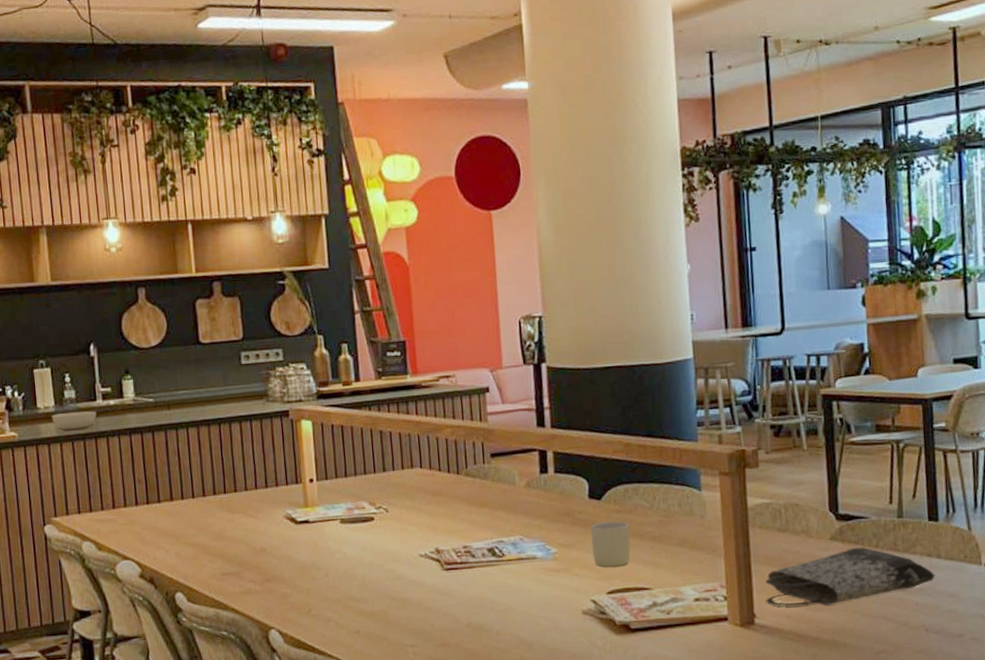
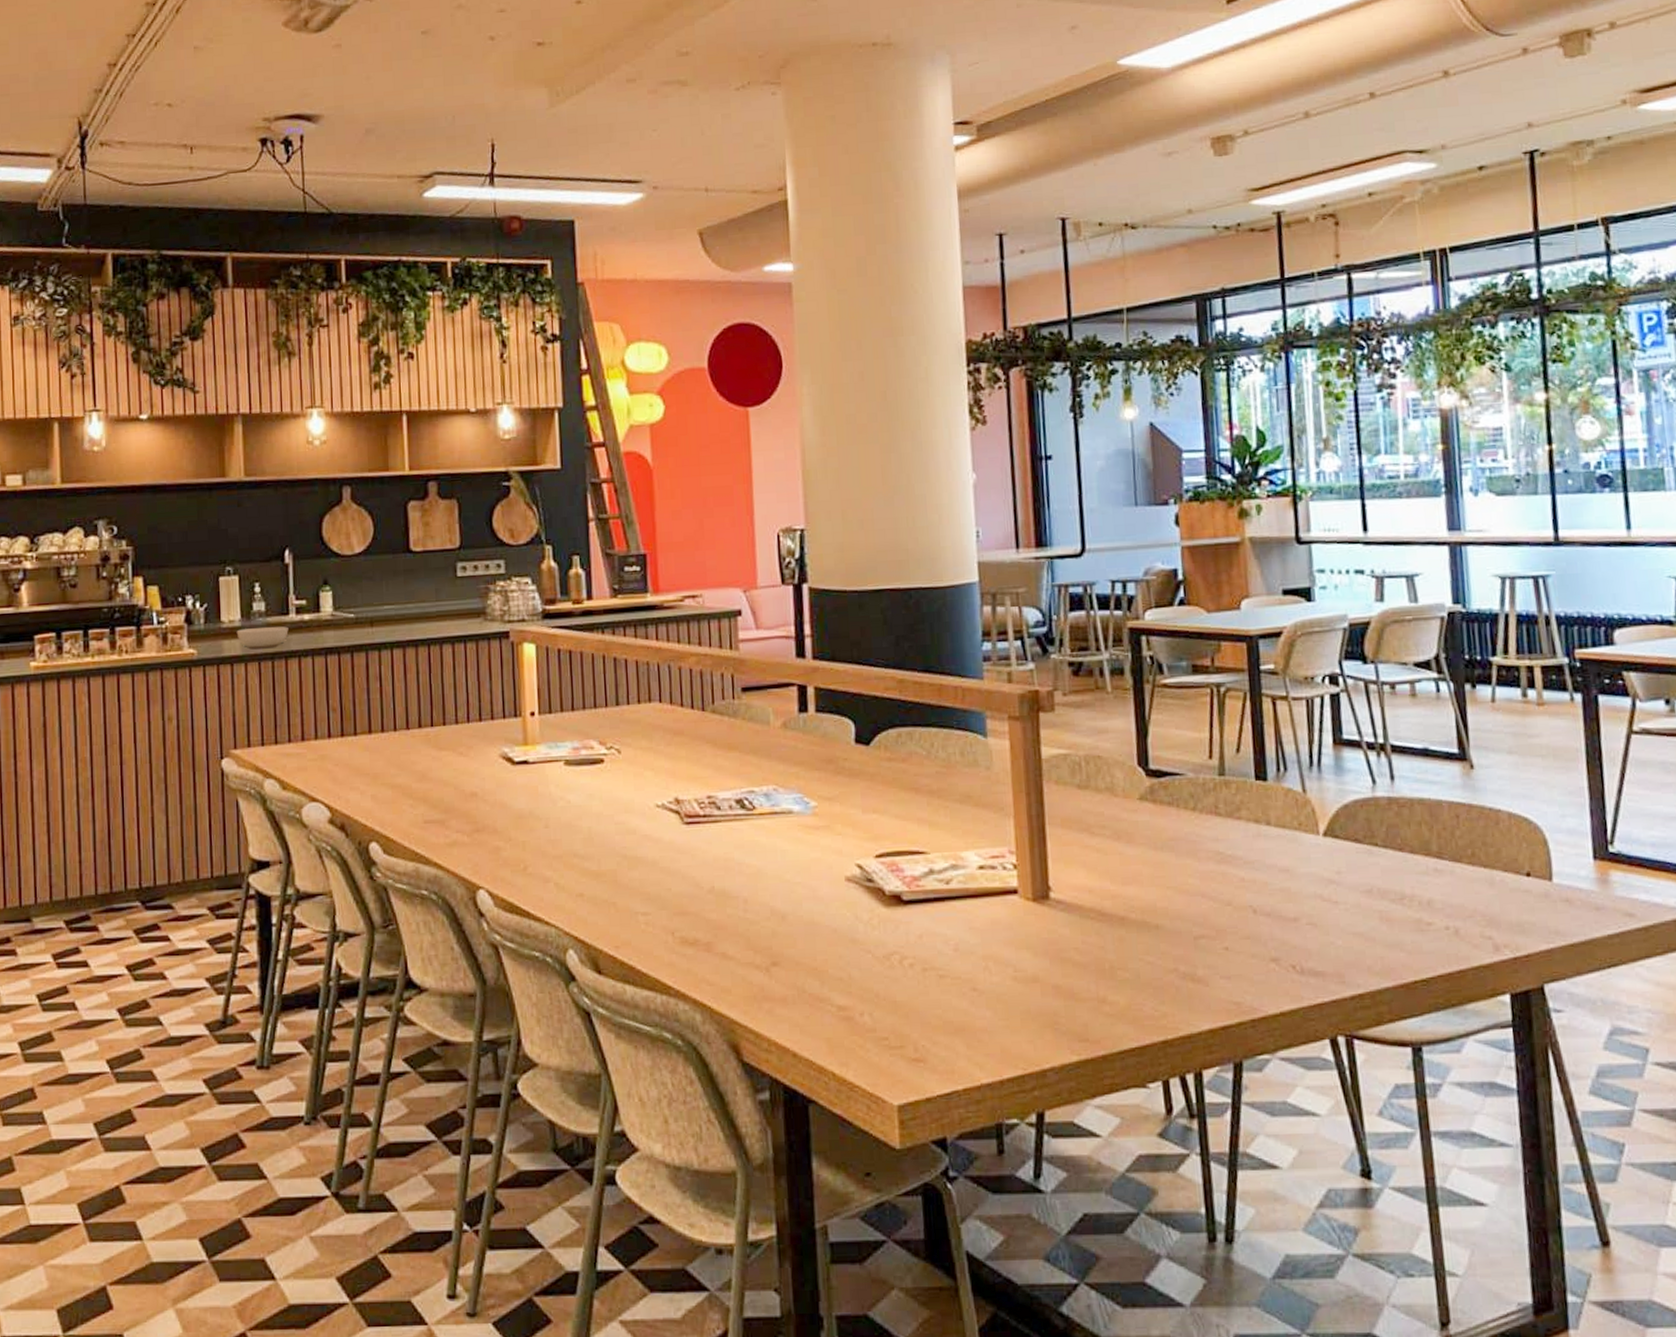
mug: present [590,521,631,567] -> none [857,771,904,826]
tote bag: present [765,547,936,607] -> none [1062,809,1265,879]

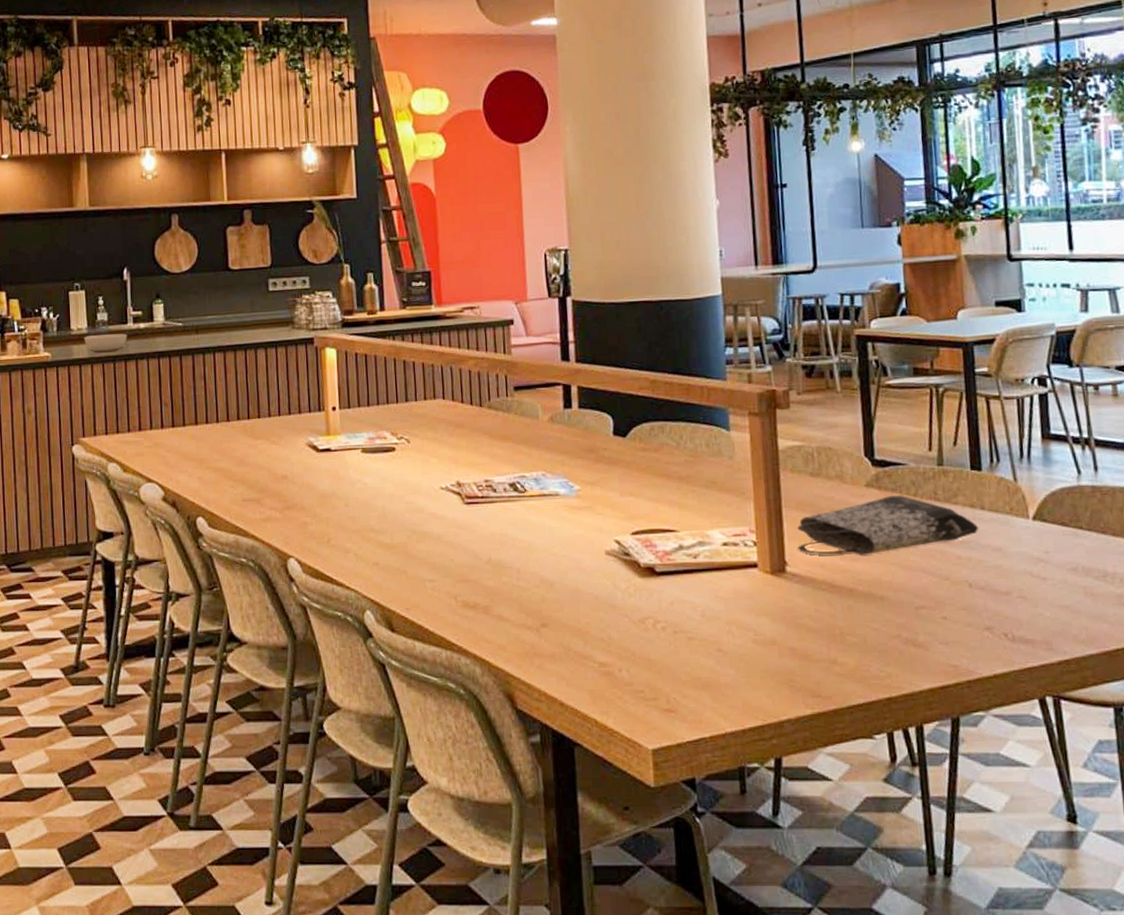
tote bag: none [1062,809,1265,879] -> present [797,495,979,555]

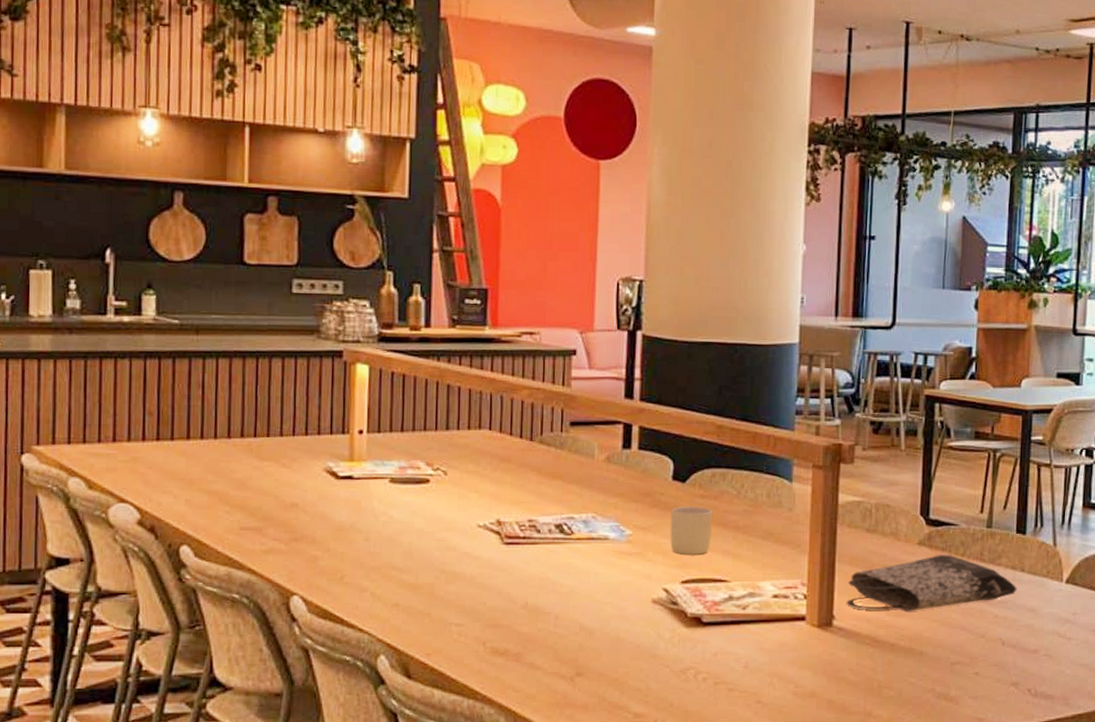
bowl: present [84,334,127,353] -> none [46,325,105,347]
mug: none [615,459,656,507] -> present [670,506,713,555]

